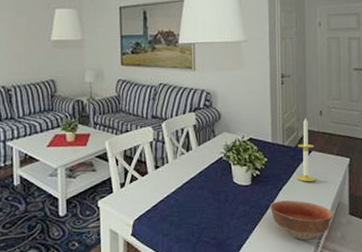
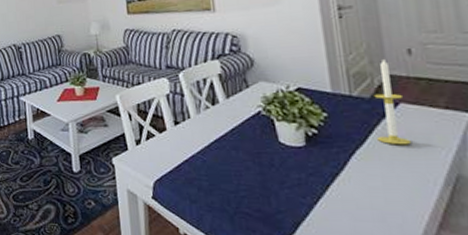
bowl: present [269,200,333,240] -> none [337,169,450,226]

